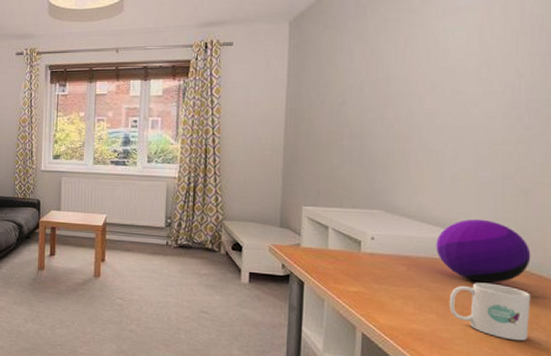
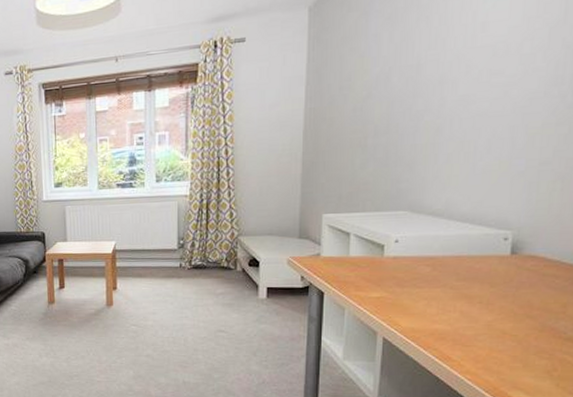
decorative orb: present [436,219,531,283] -> none [463,210,564,276]
mug: present [449,282,531,341] -> none [473,276,560,332]

